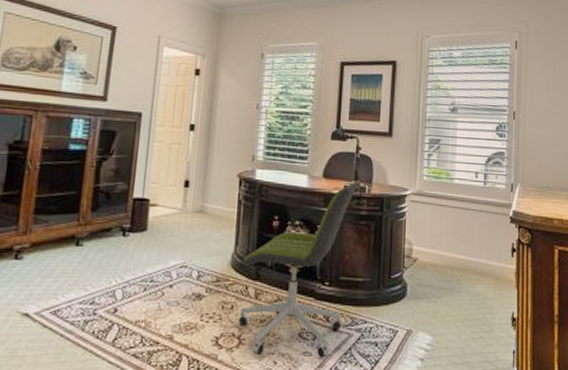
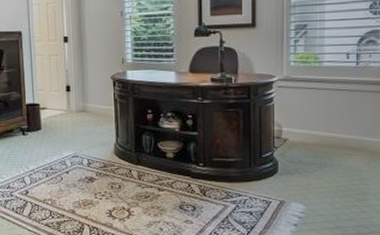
office chair: present [238,182,357,358] -> none [124,74,223,225]

